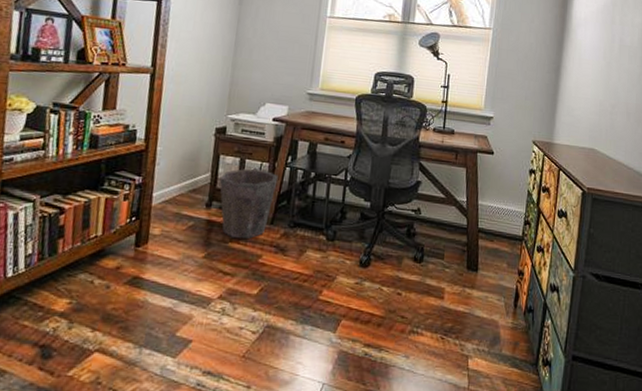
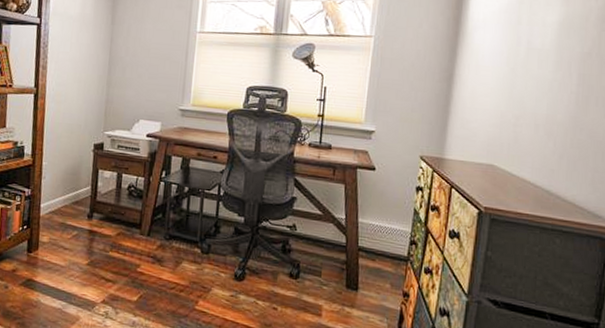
waste bin: present [219,169,279,239] -> none [99,183,154,249]

